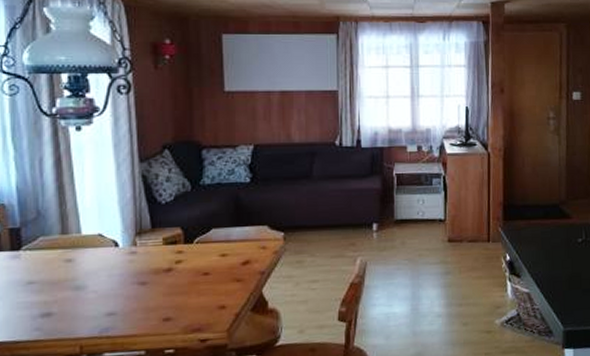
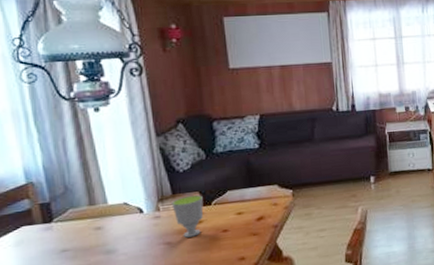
cup: none [150,230,184,278] -> present [171,194,204,238]

